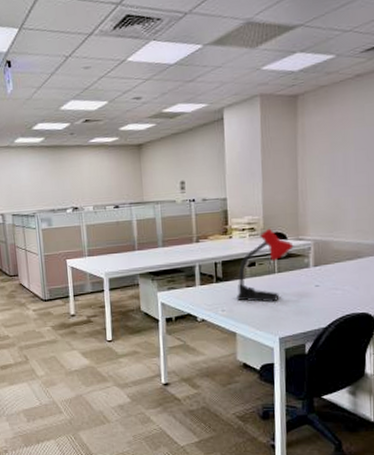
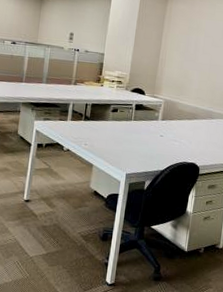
desk lamp: present [237,228,294,302] -> none [98,84,149,144]

